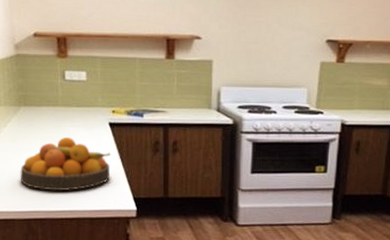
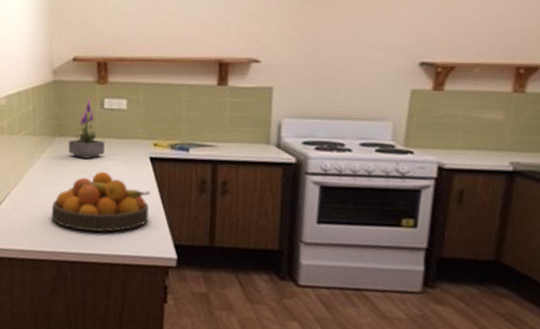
potted plant: none [33,69,67,126] -> present [68,97,105,159]

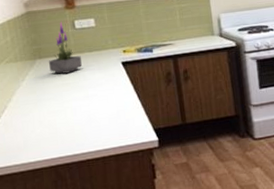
fruit bowl: present [51,171,151,232] -> none [42,81,129,135]

